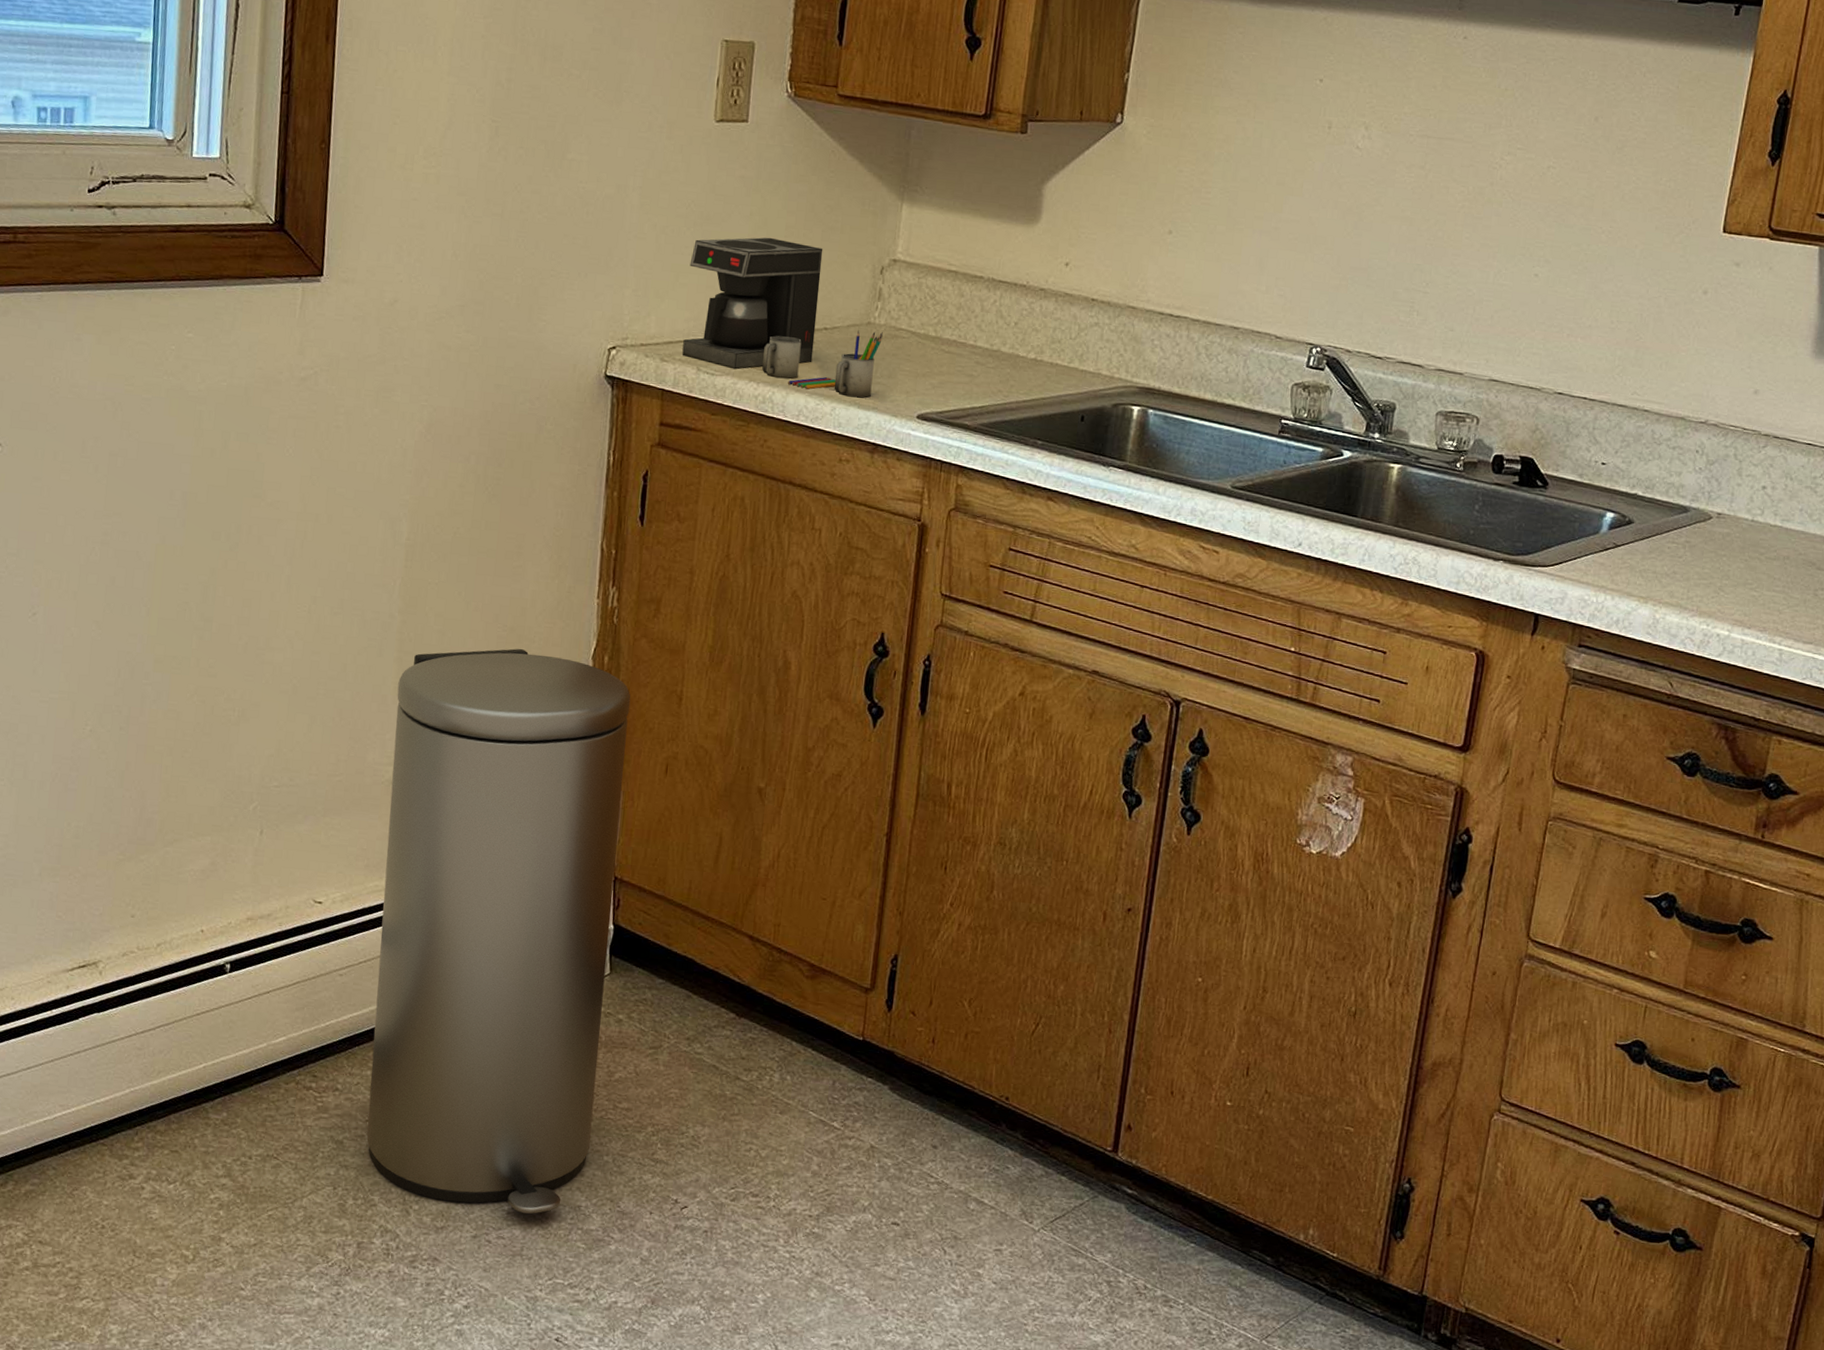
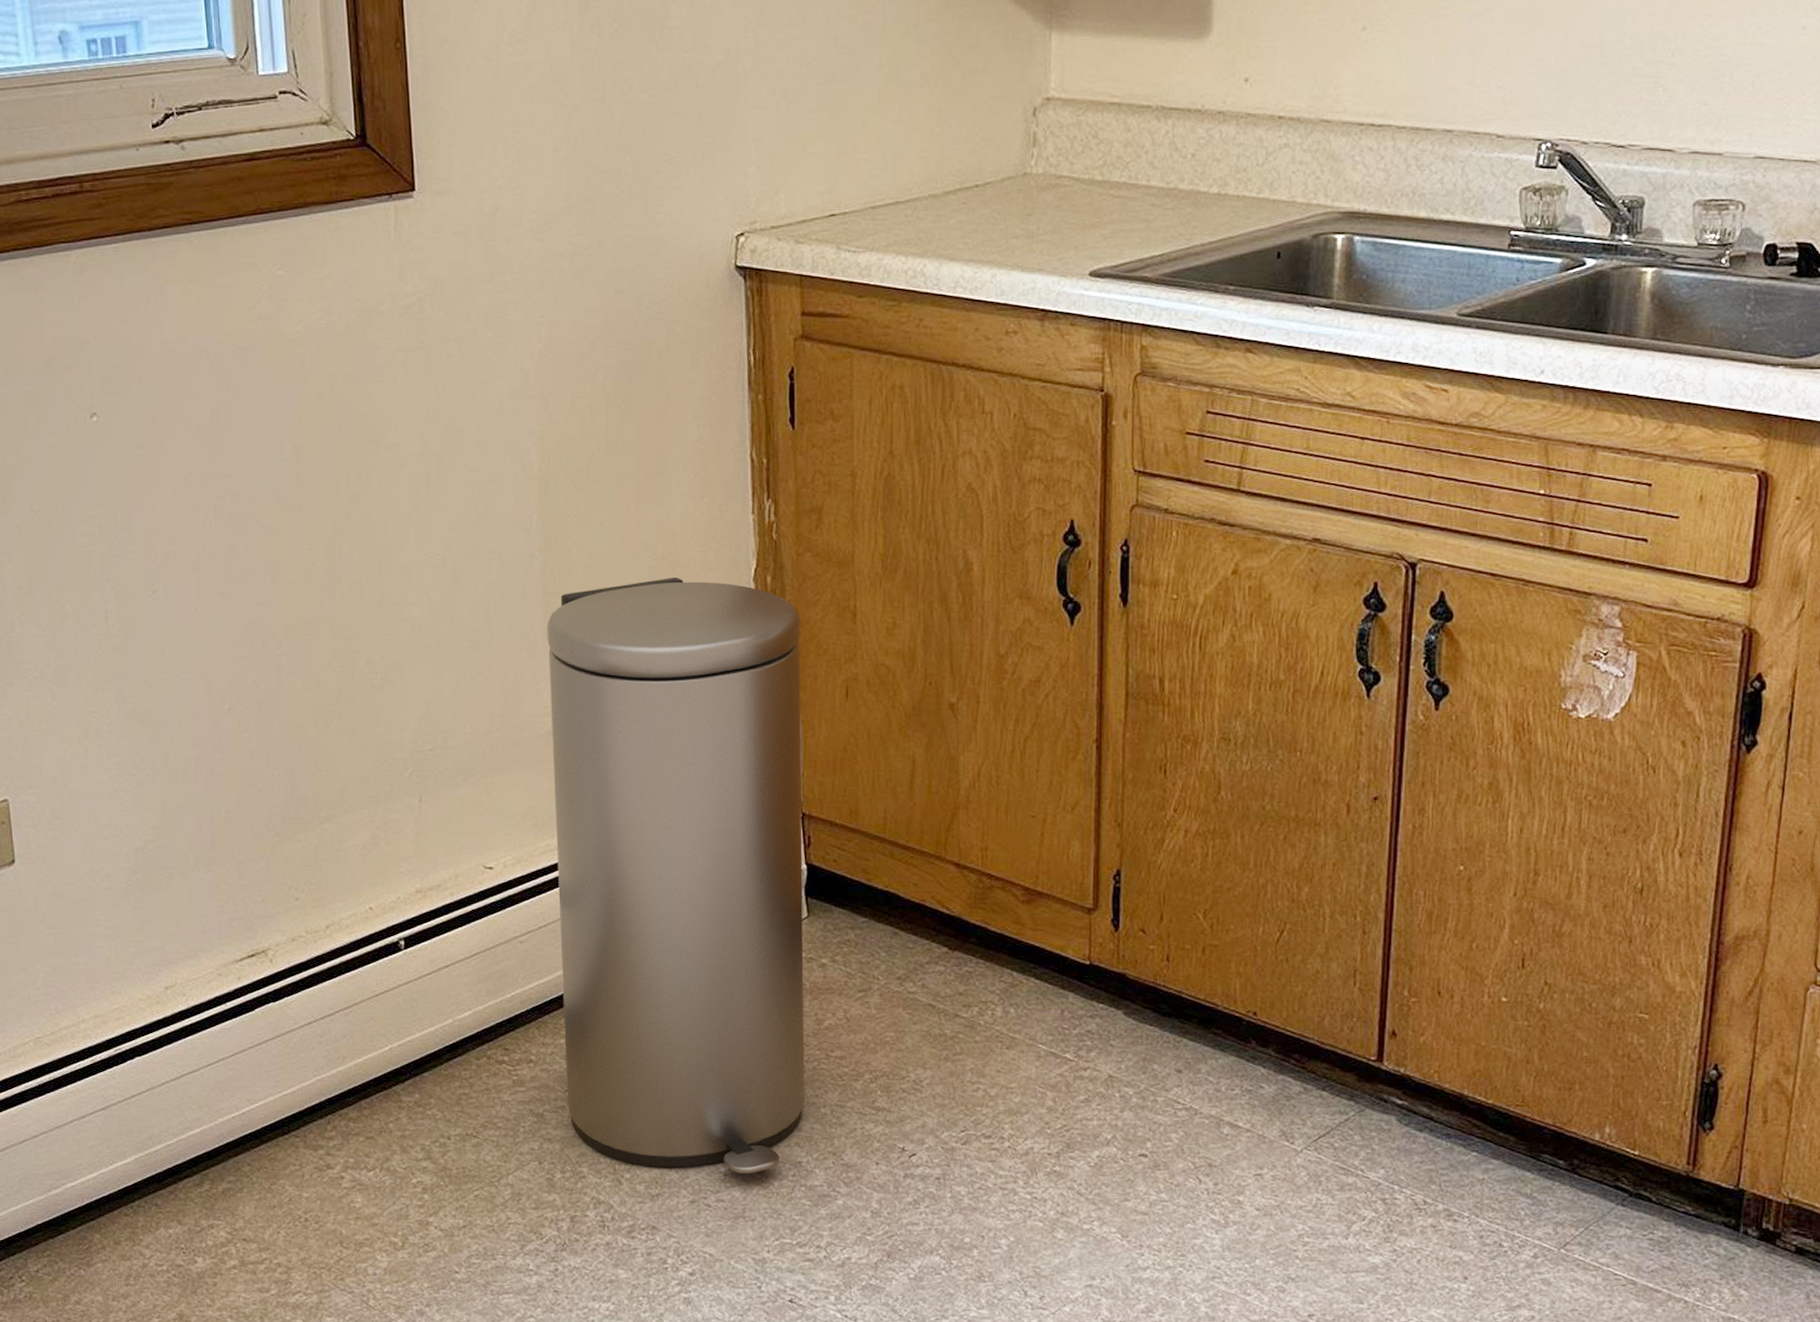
coffee maker: present [682,237,883,398] -> none [817,89,1042,260]

